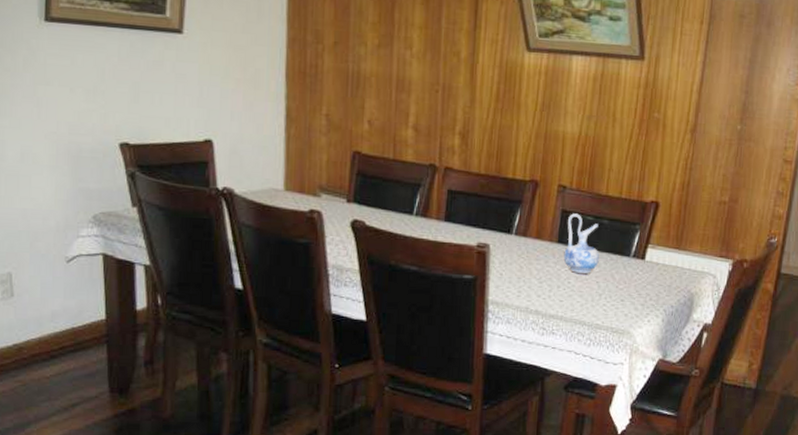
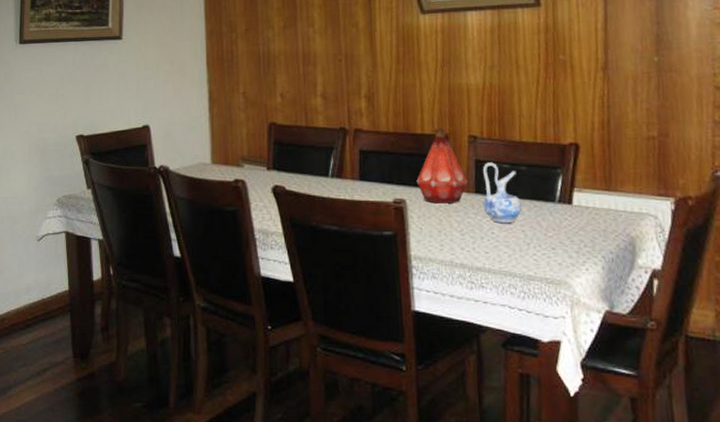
bottle: none [502,175,552,251] -> present [416,129,468,204]

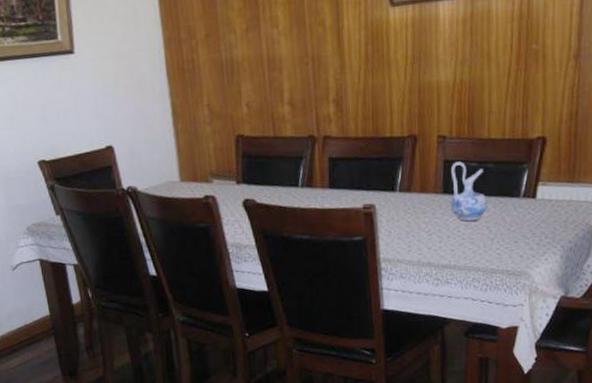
bottle: present [416,129,468,204] -> none [385,130,436,206]

